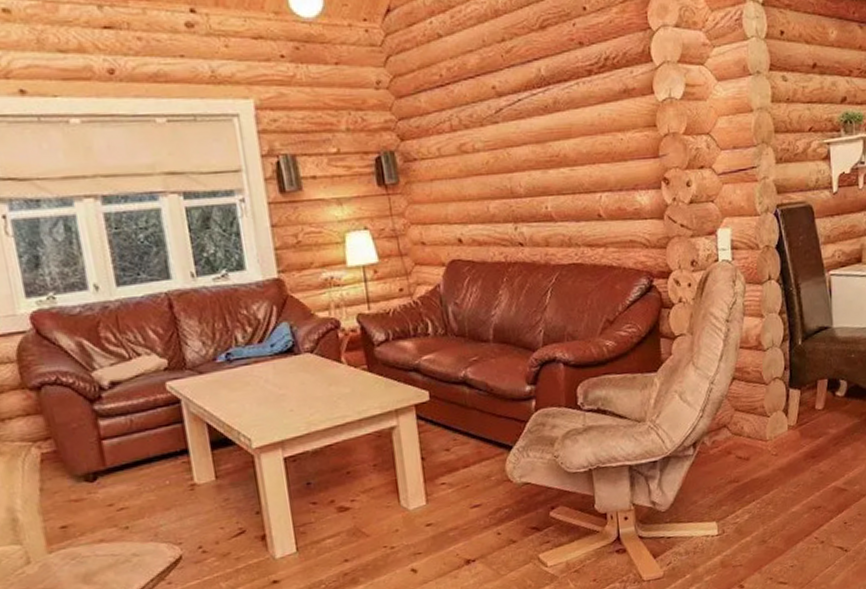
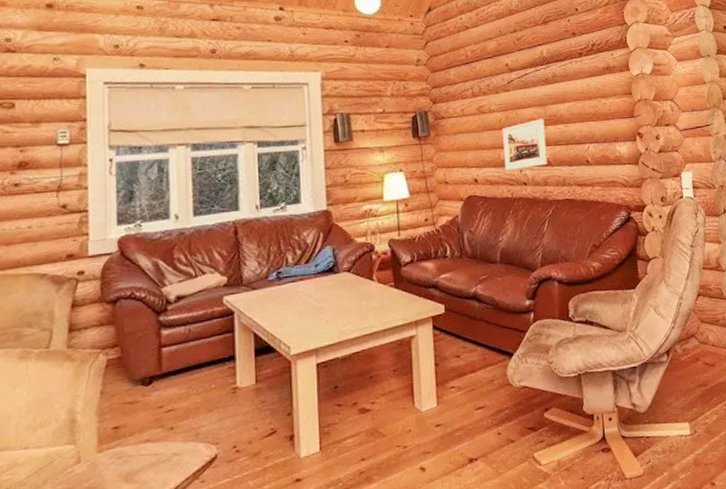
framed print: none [490,160,549,229] -> present [502,119,548,172]

